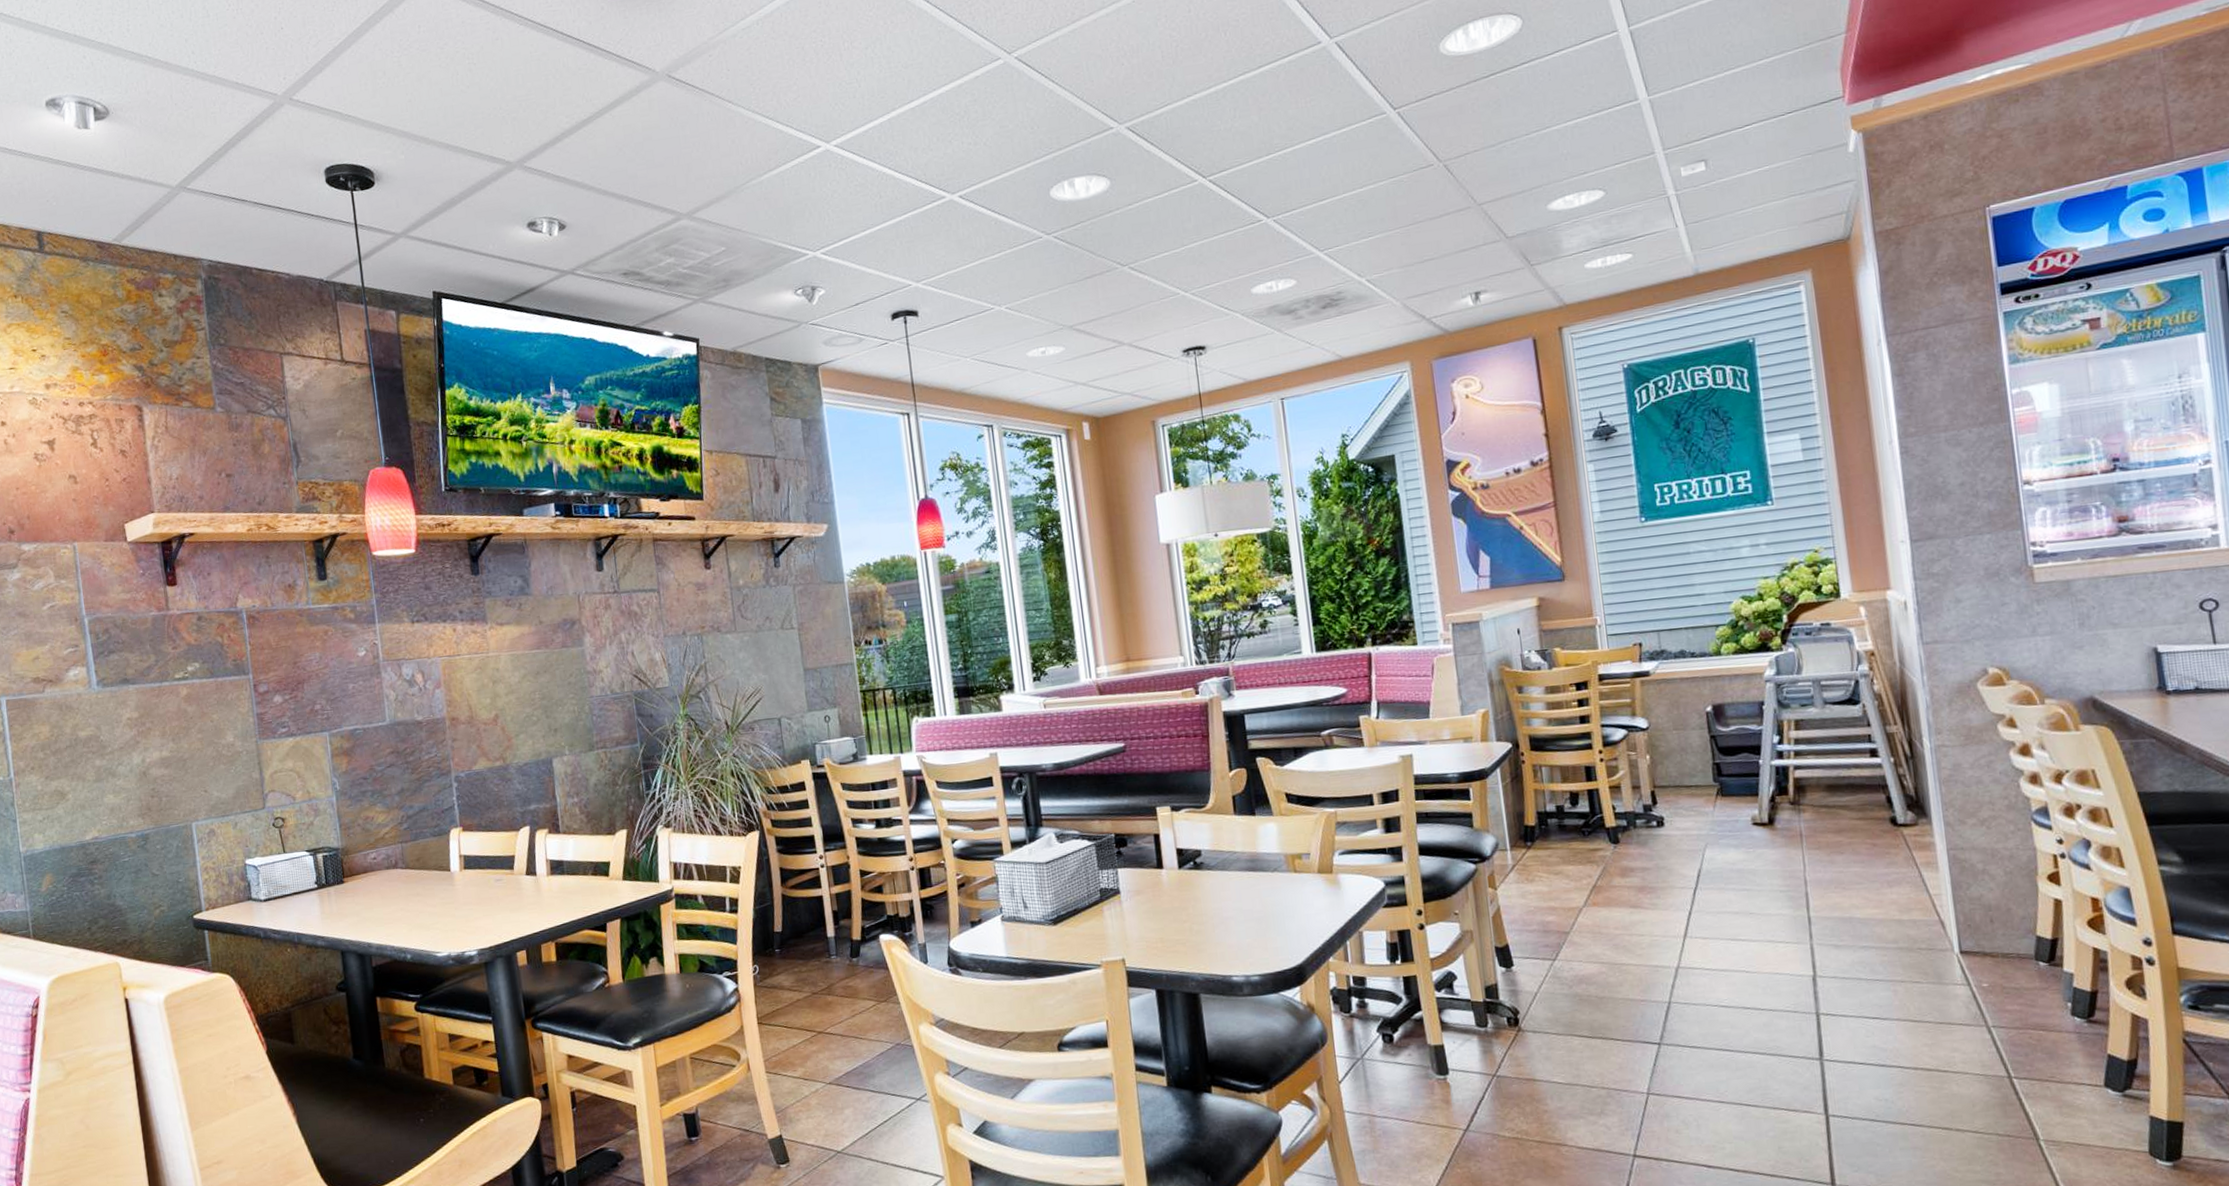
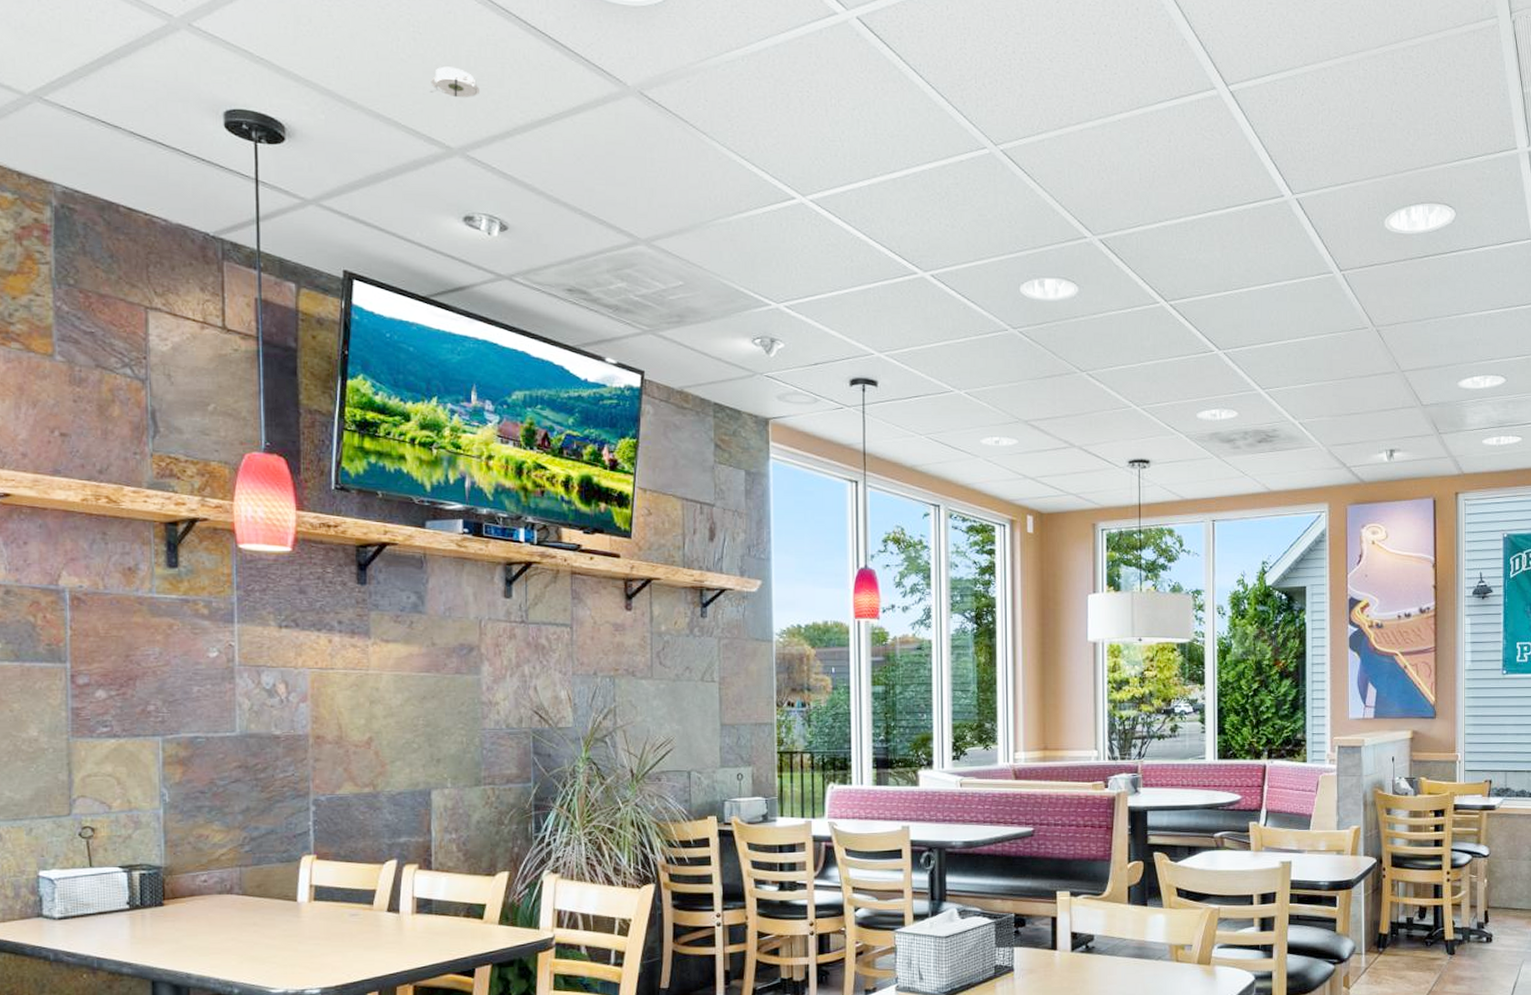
smoke detector: none [487,88,529,116] -> present [429,66,479,98]

